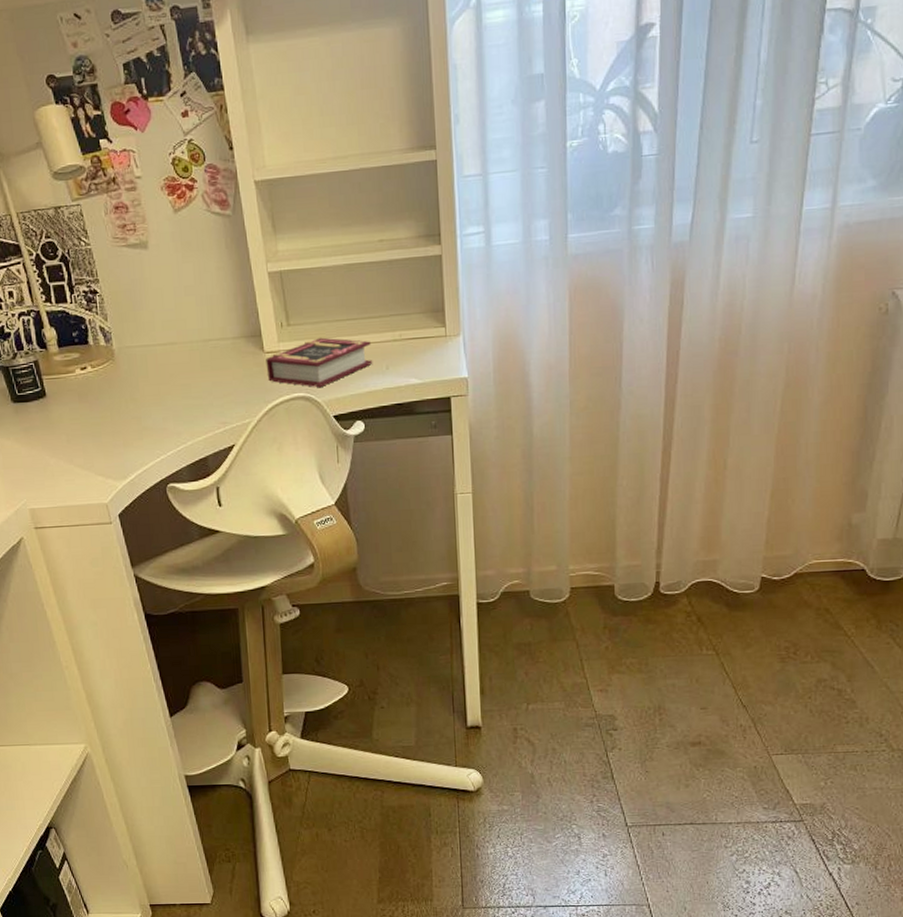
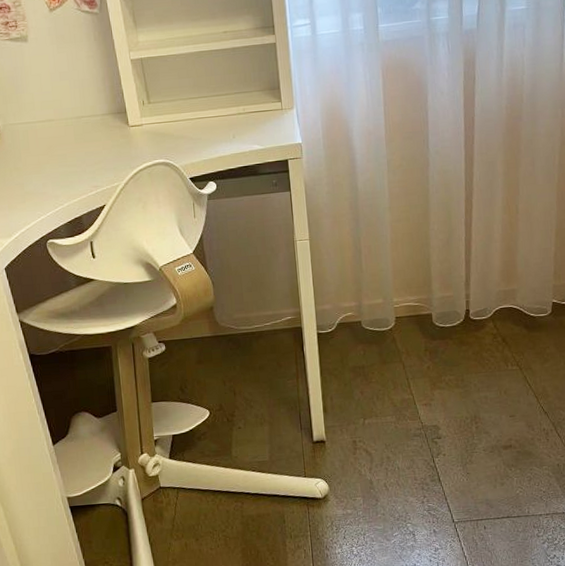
book: present [266,337,373,387] -> none [130,112,222,154]

